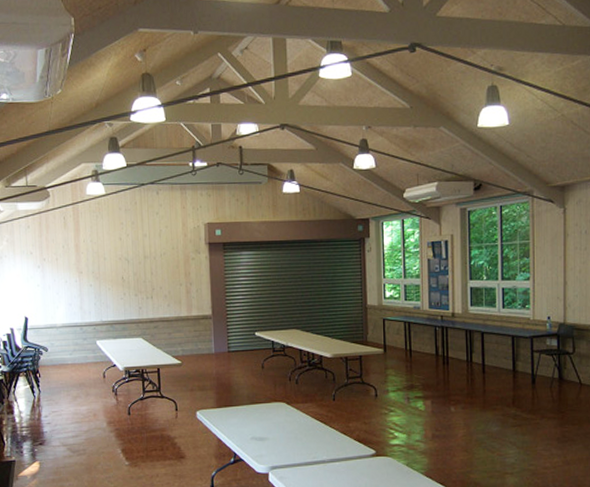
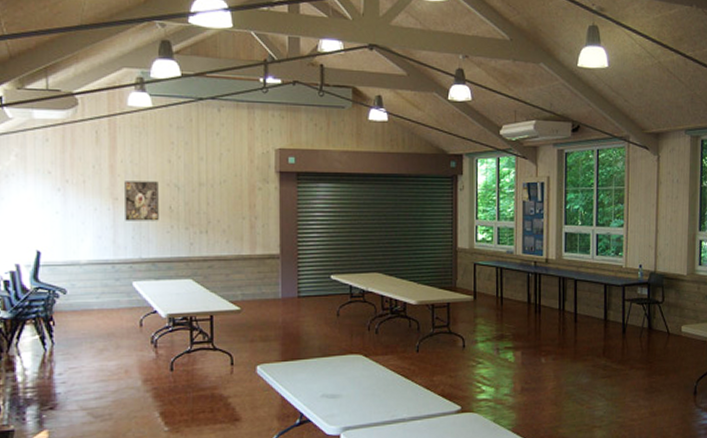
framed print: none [87,256,114,291] -> present [125,181,159,221]

